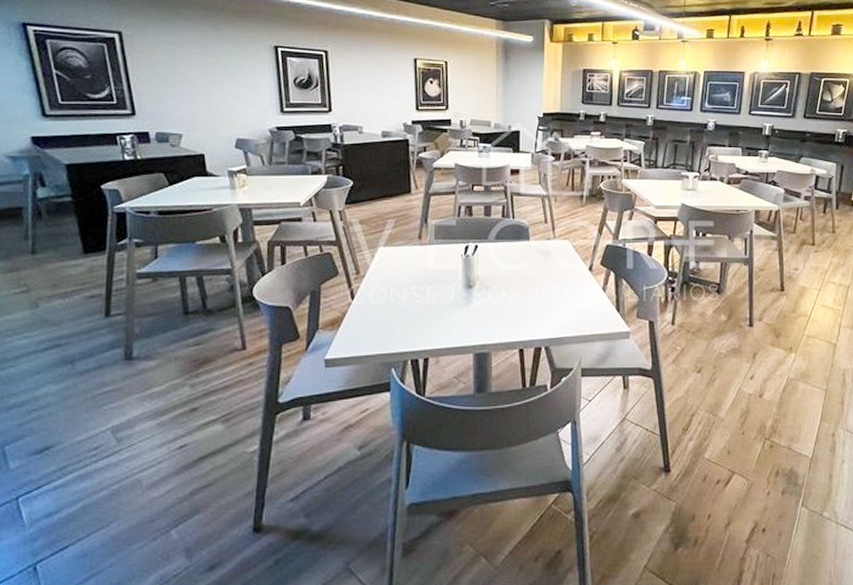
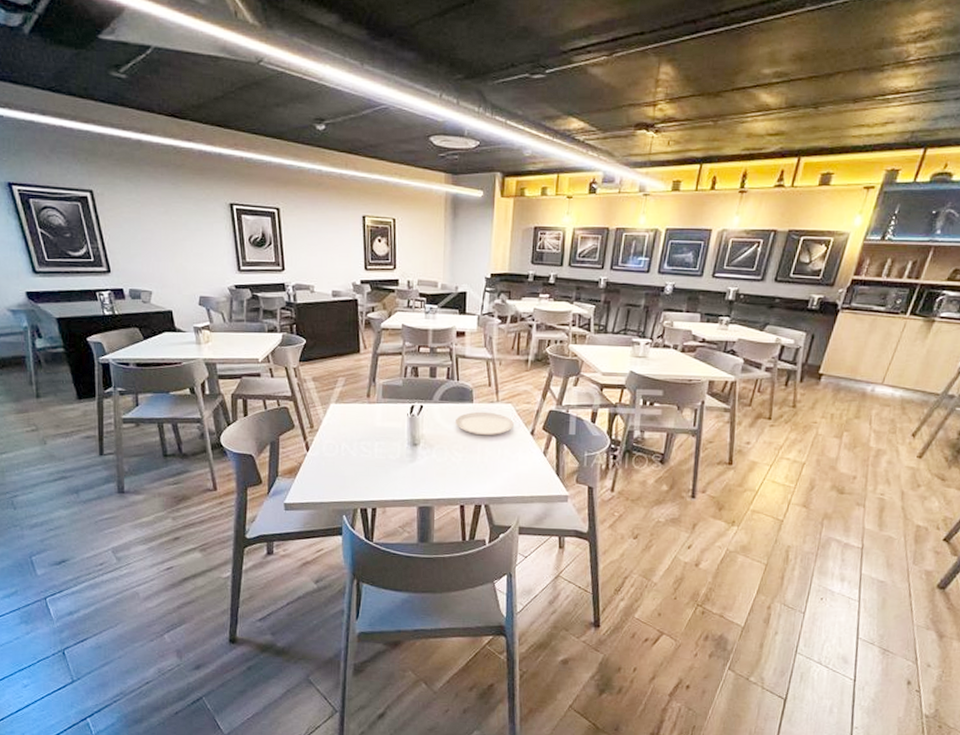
plate: none [512,249,571,274] -> present [456,411,514,436]

